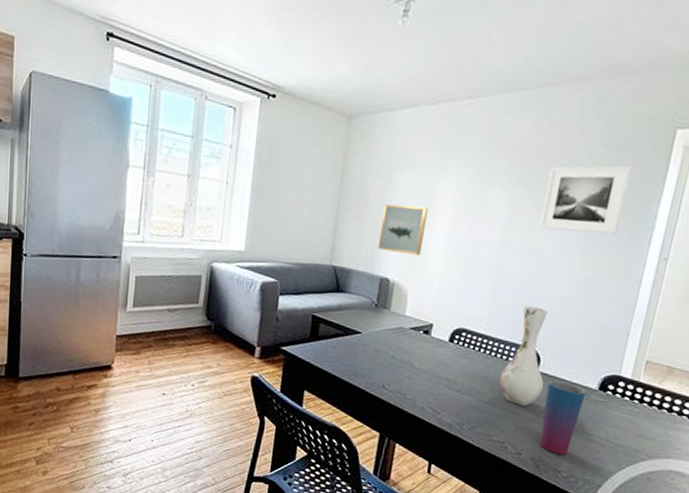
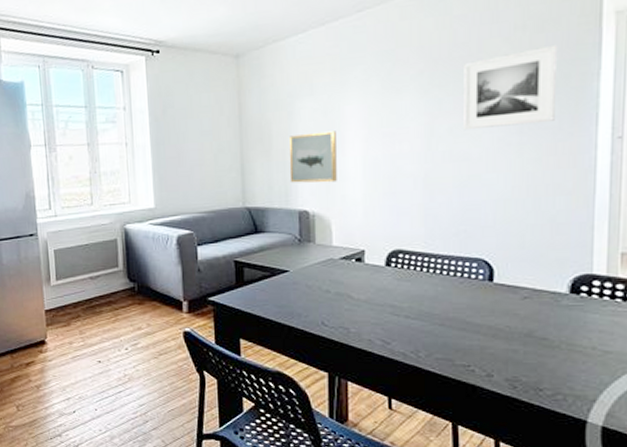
vase: present [499,306,549,407] -> none [450,214,504,323]
cup: present [540,380,587,455] -> none [508,289,556,370]

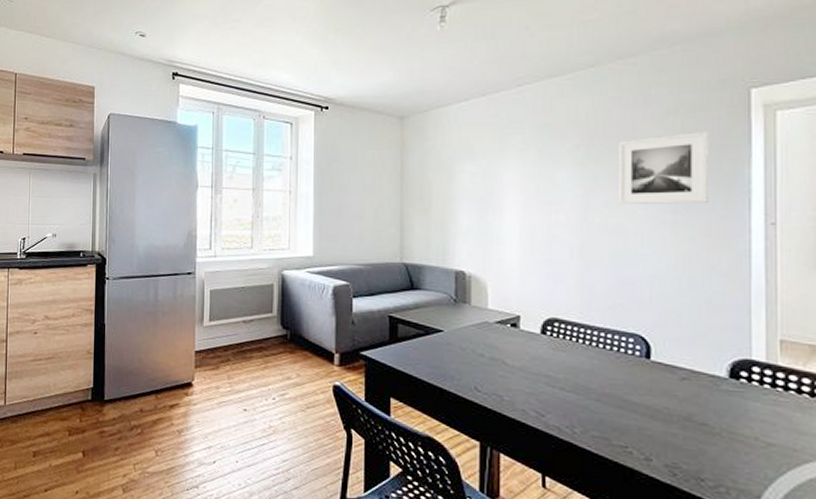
wall art: present [288,131,337,183] -> none [447,195,494,246]

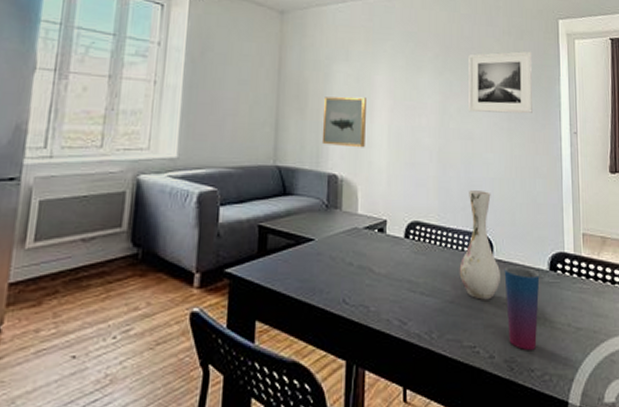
wall art: none [447,195,494,246] -> present [321,96,366,148]
vase: none [607,289,662,402] -> present [459,190,501,300]
cup: none [665,369,715,459] -> present [504,266,540,350]

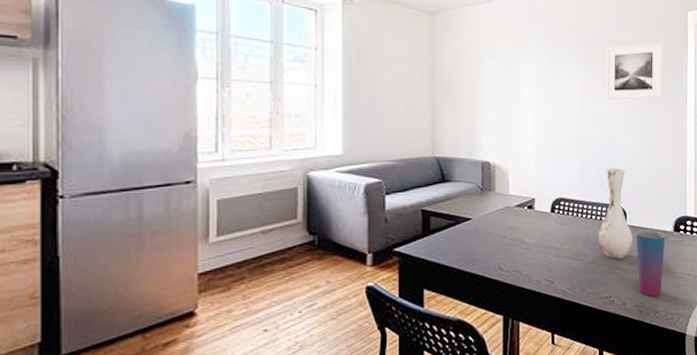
wall art: present [321,96,366,148] -> none [475,91,514,137]

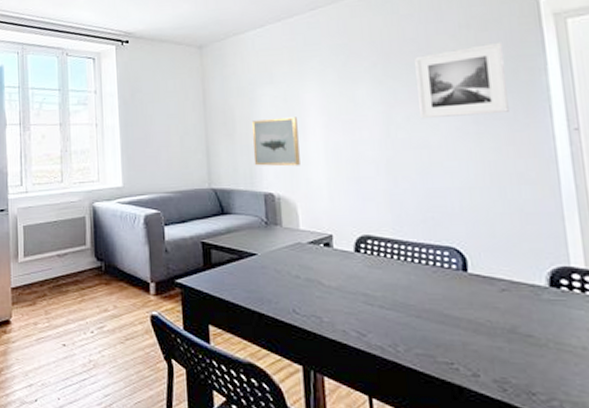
wall art: none [475,91,514,137] -> present [251,117,300,167]
vase: present [598,168,633,259] -> none [424,202,481,316]
cup: present [636,229,665,296] -> none [484,281,538,372]

